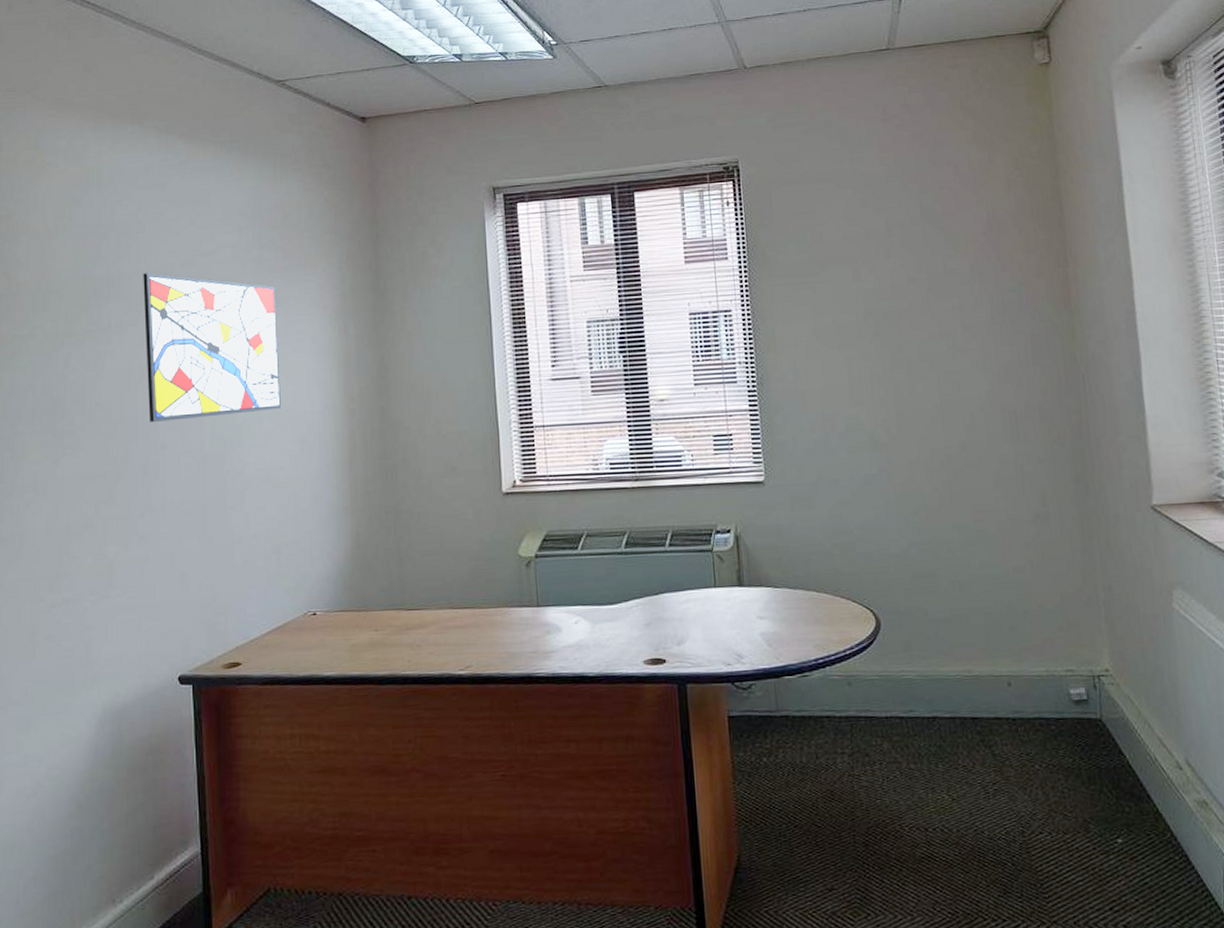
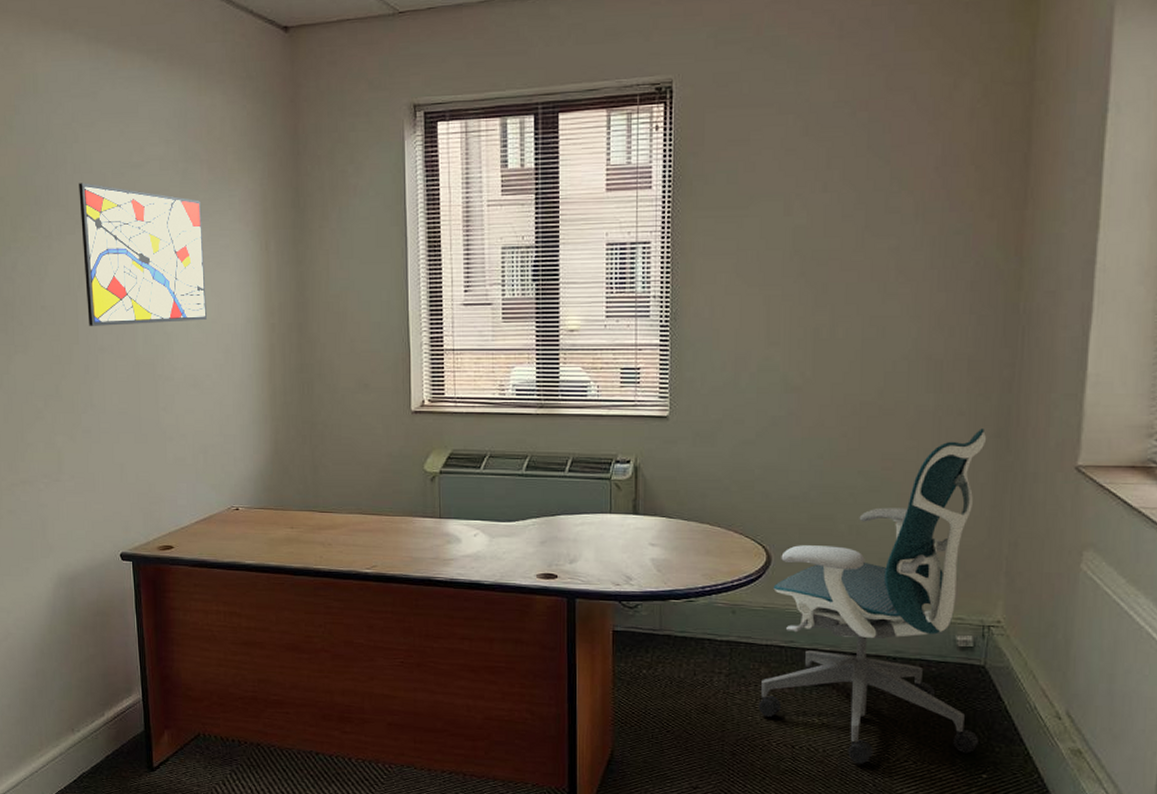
office chair: none [885,474,1108,842] -> present [758,428,987,764]

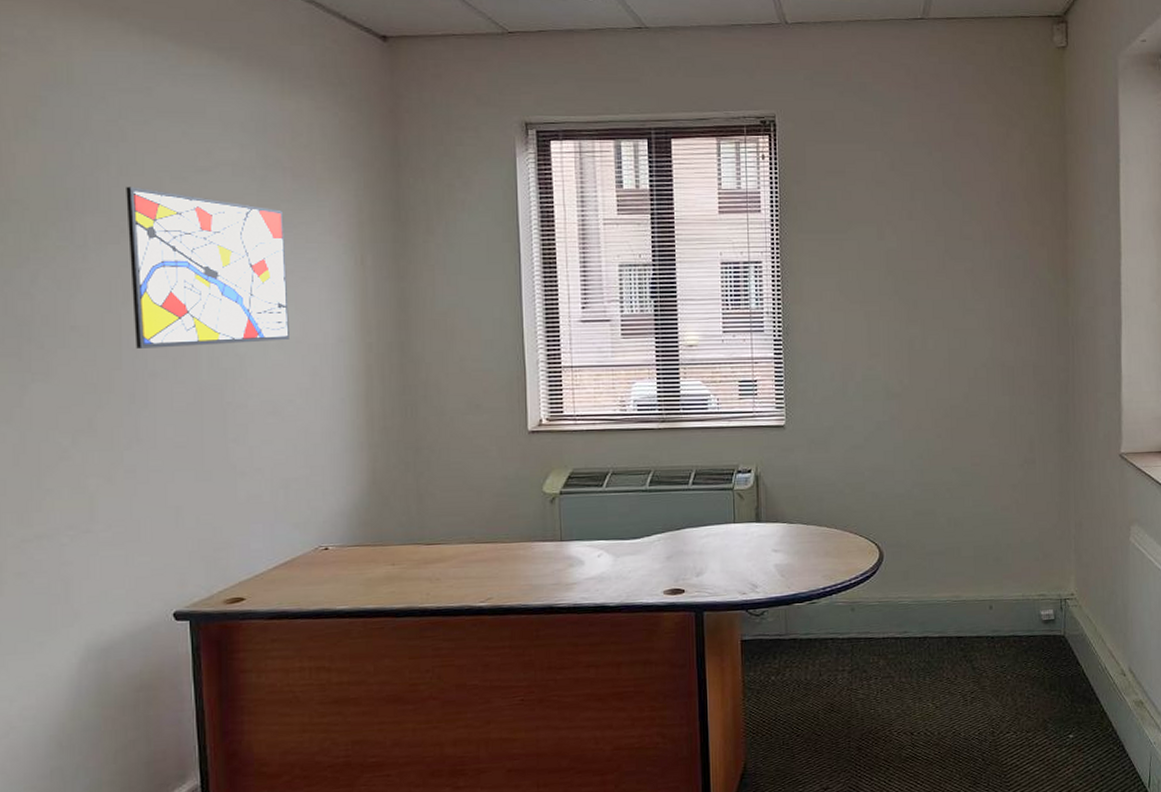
office chair: present [758,428,987,764] -> none [879,425,1064,741]

